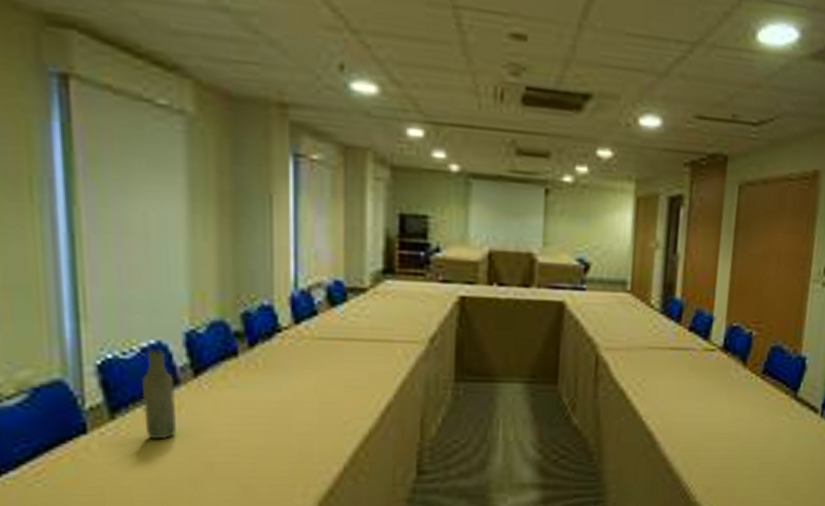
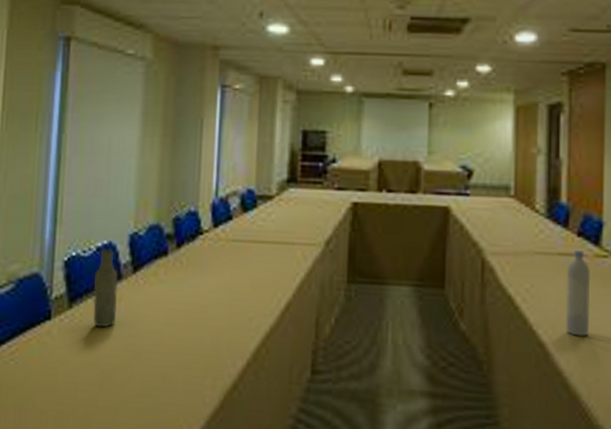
bottle: none [672,343,698,425] -> present [565,249,591,337]

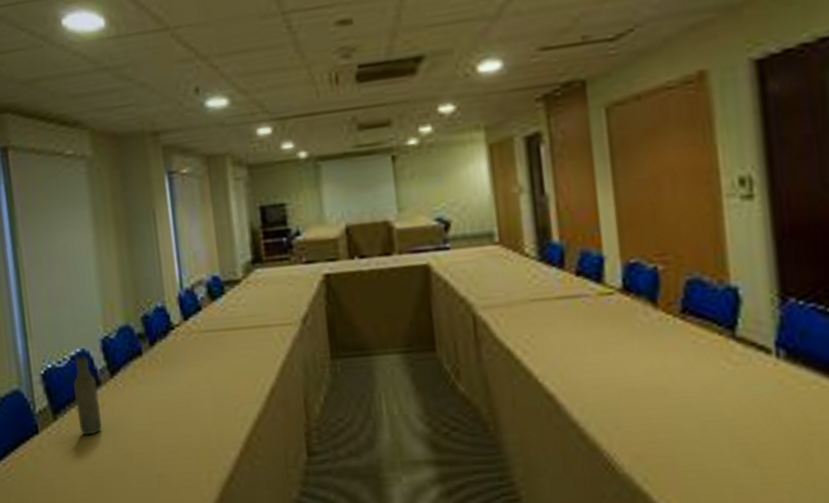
bottle: present [565,249,591,337] -> none [568,289,602,383]

